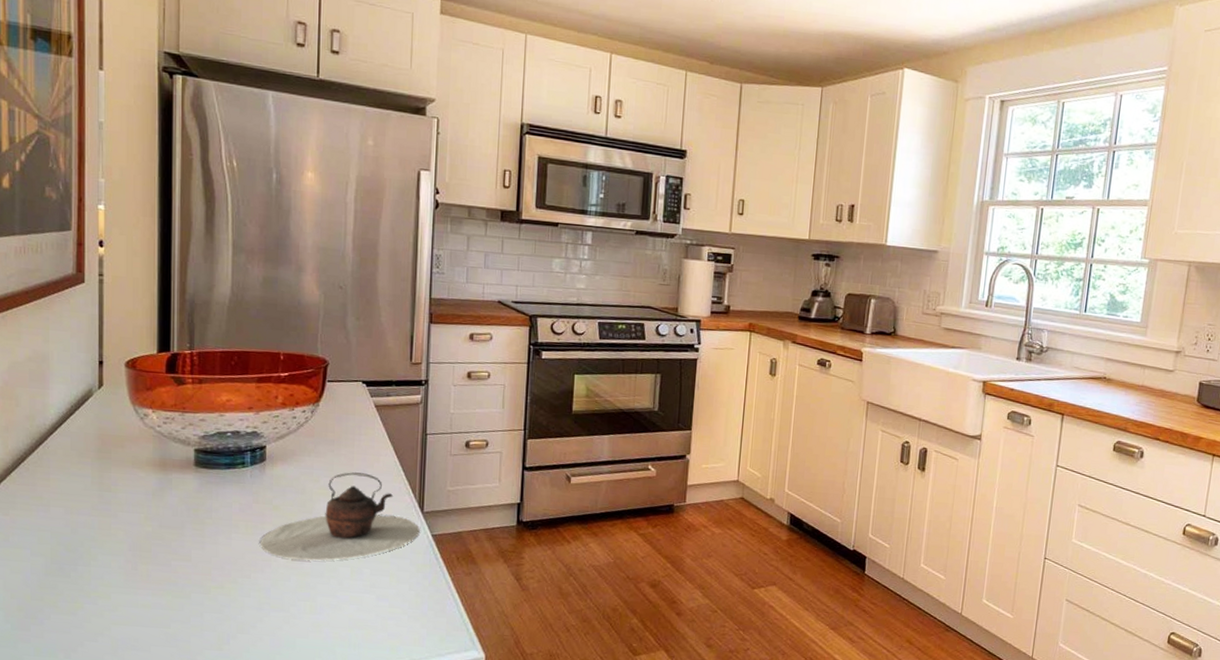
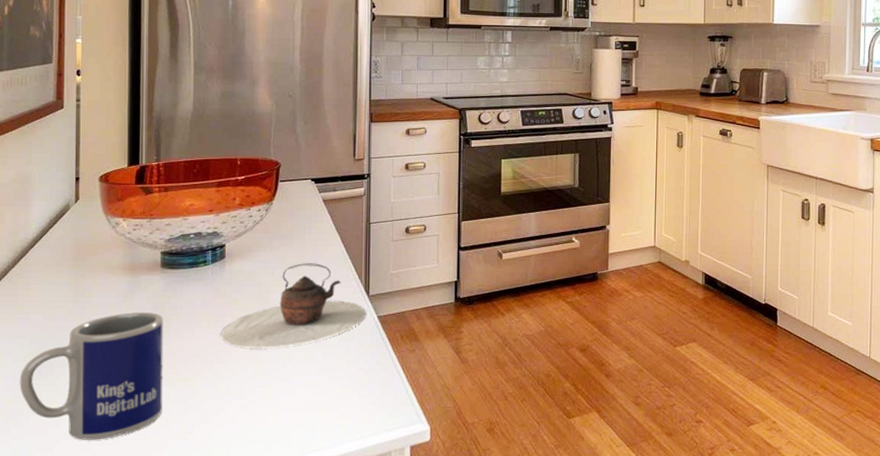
mug: none [39,512,197,644] -> present [19,312,163,440]

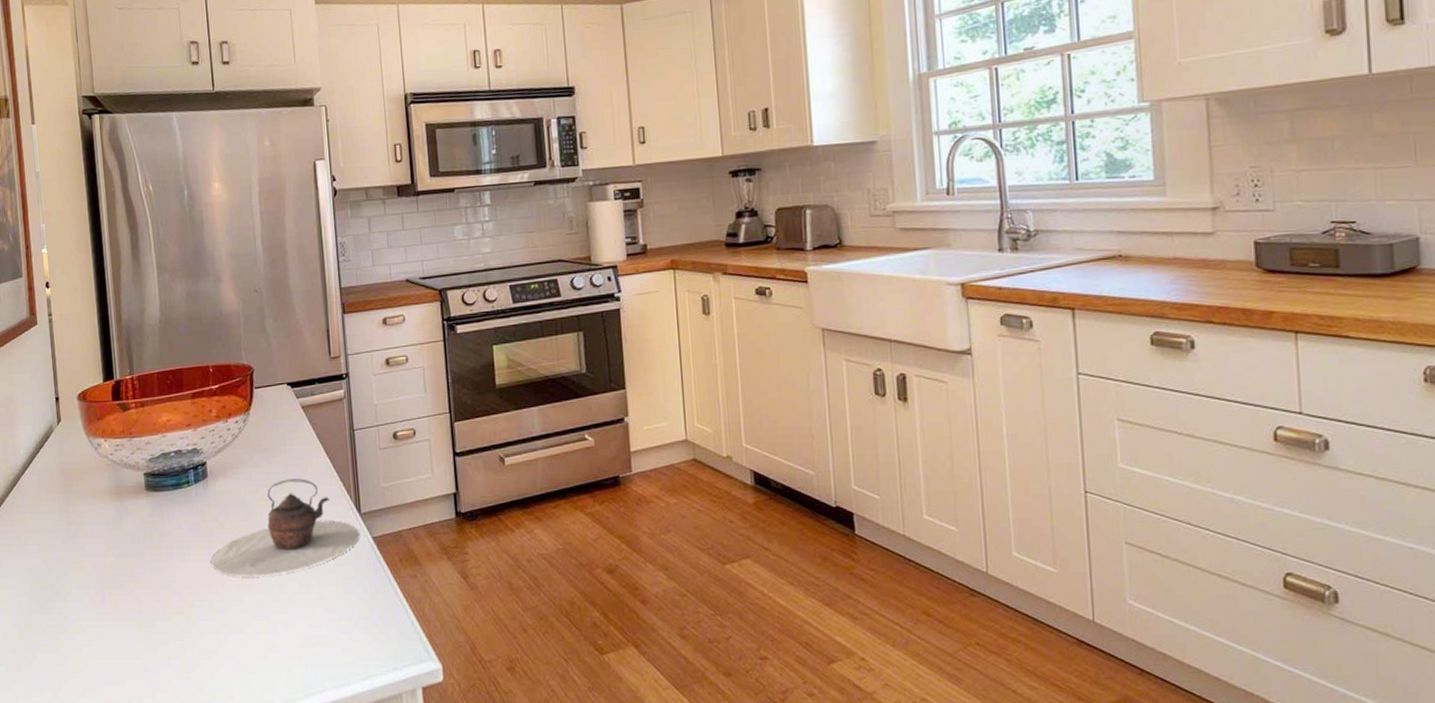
mug: present [19,312,163,440] -> none [24,540,162,679]

